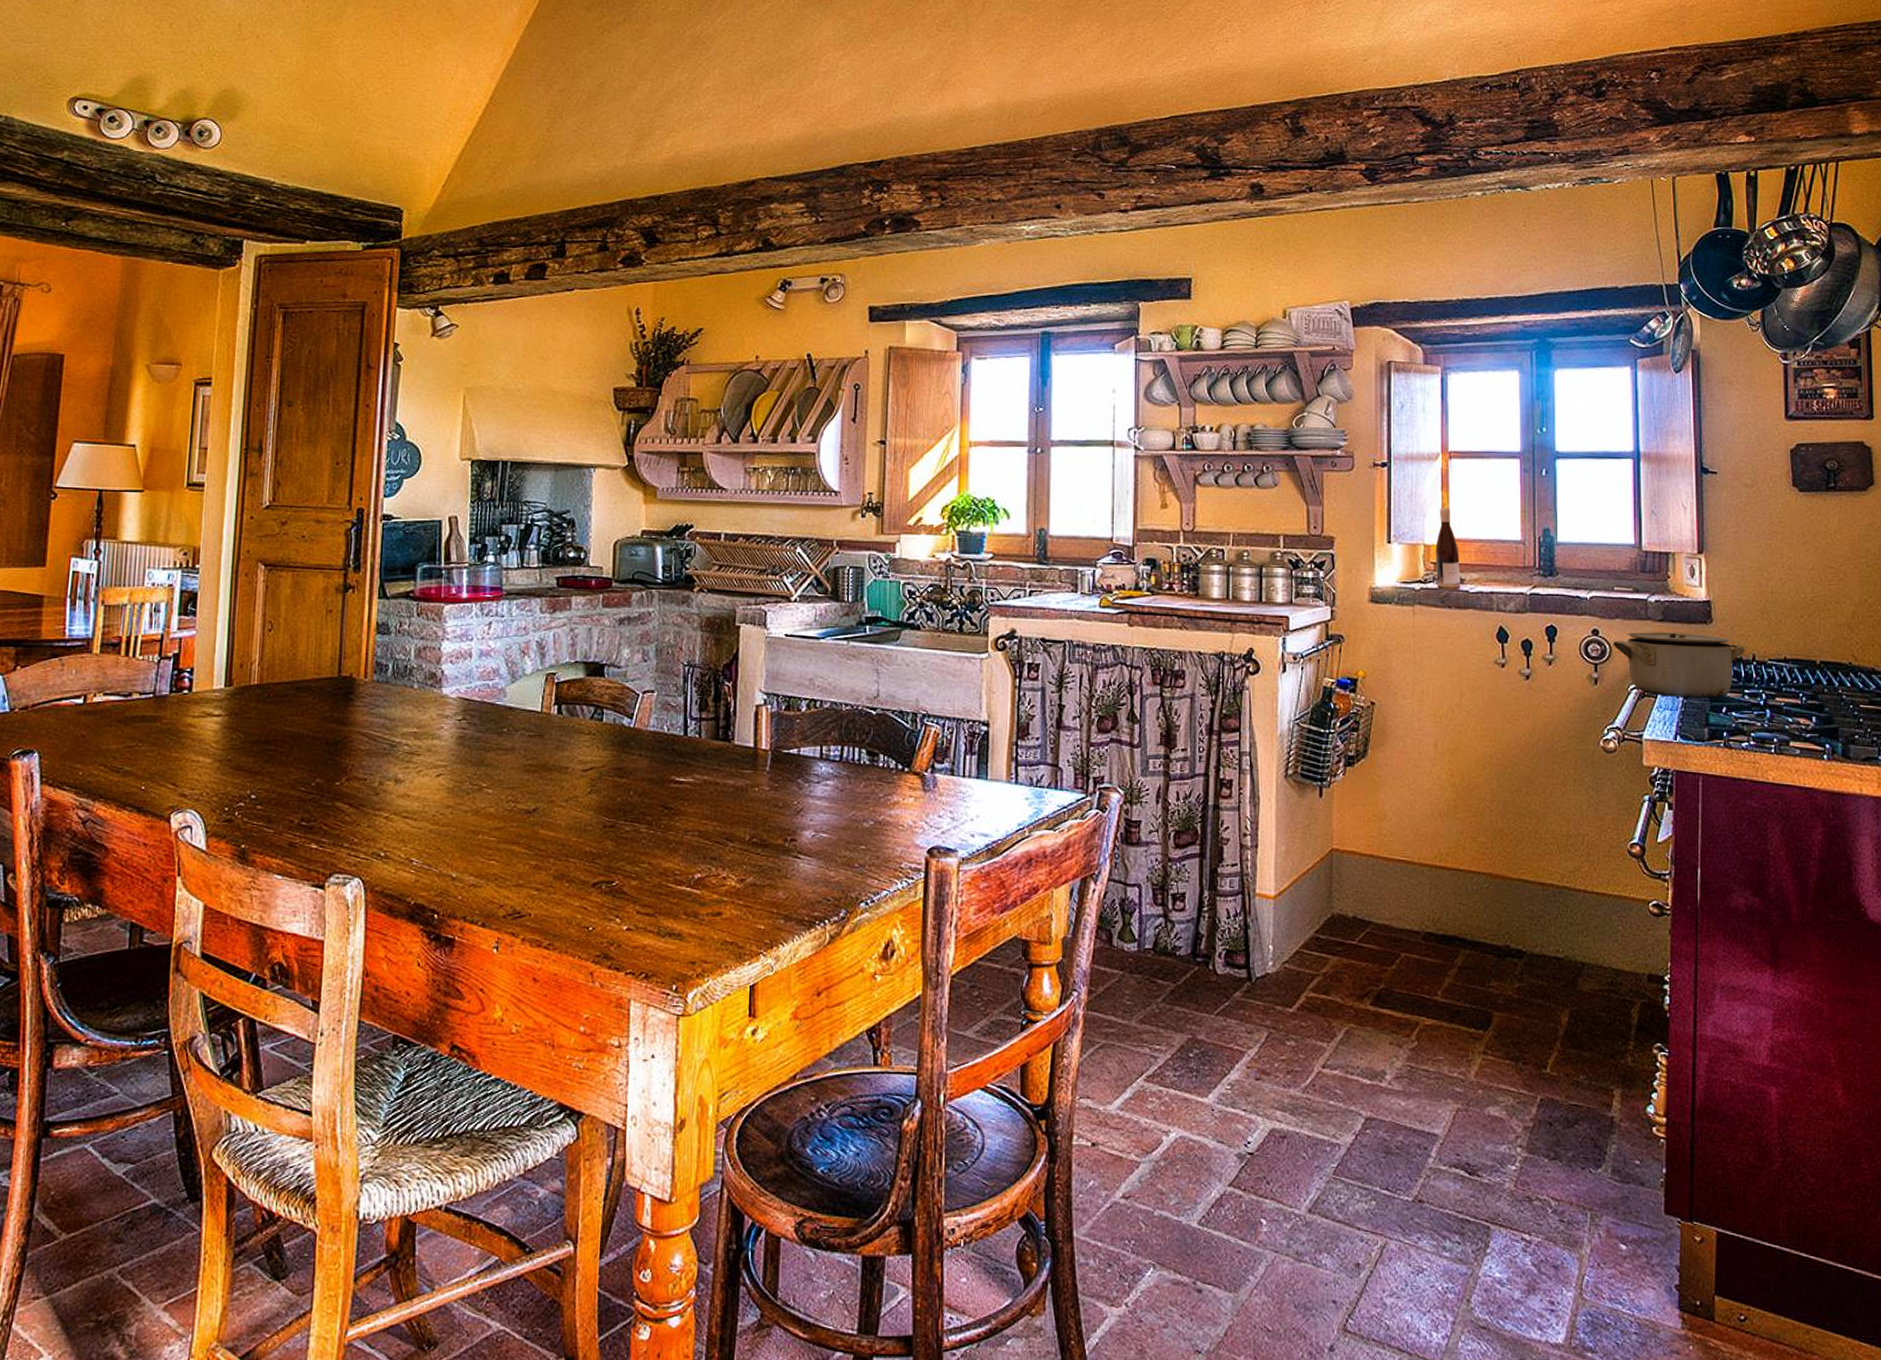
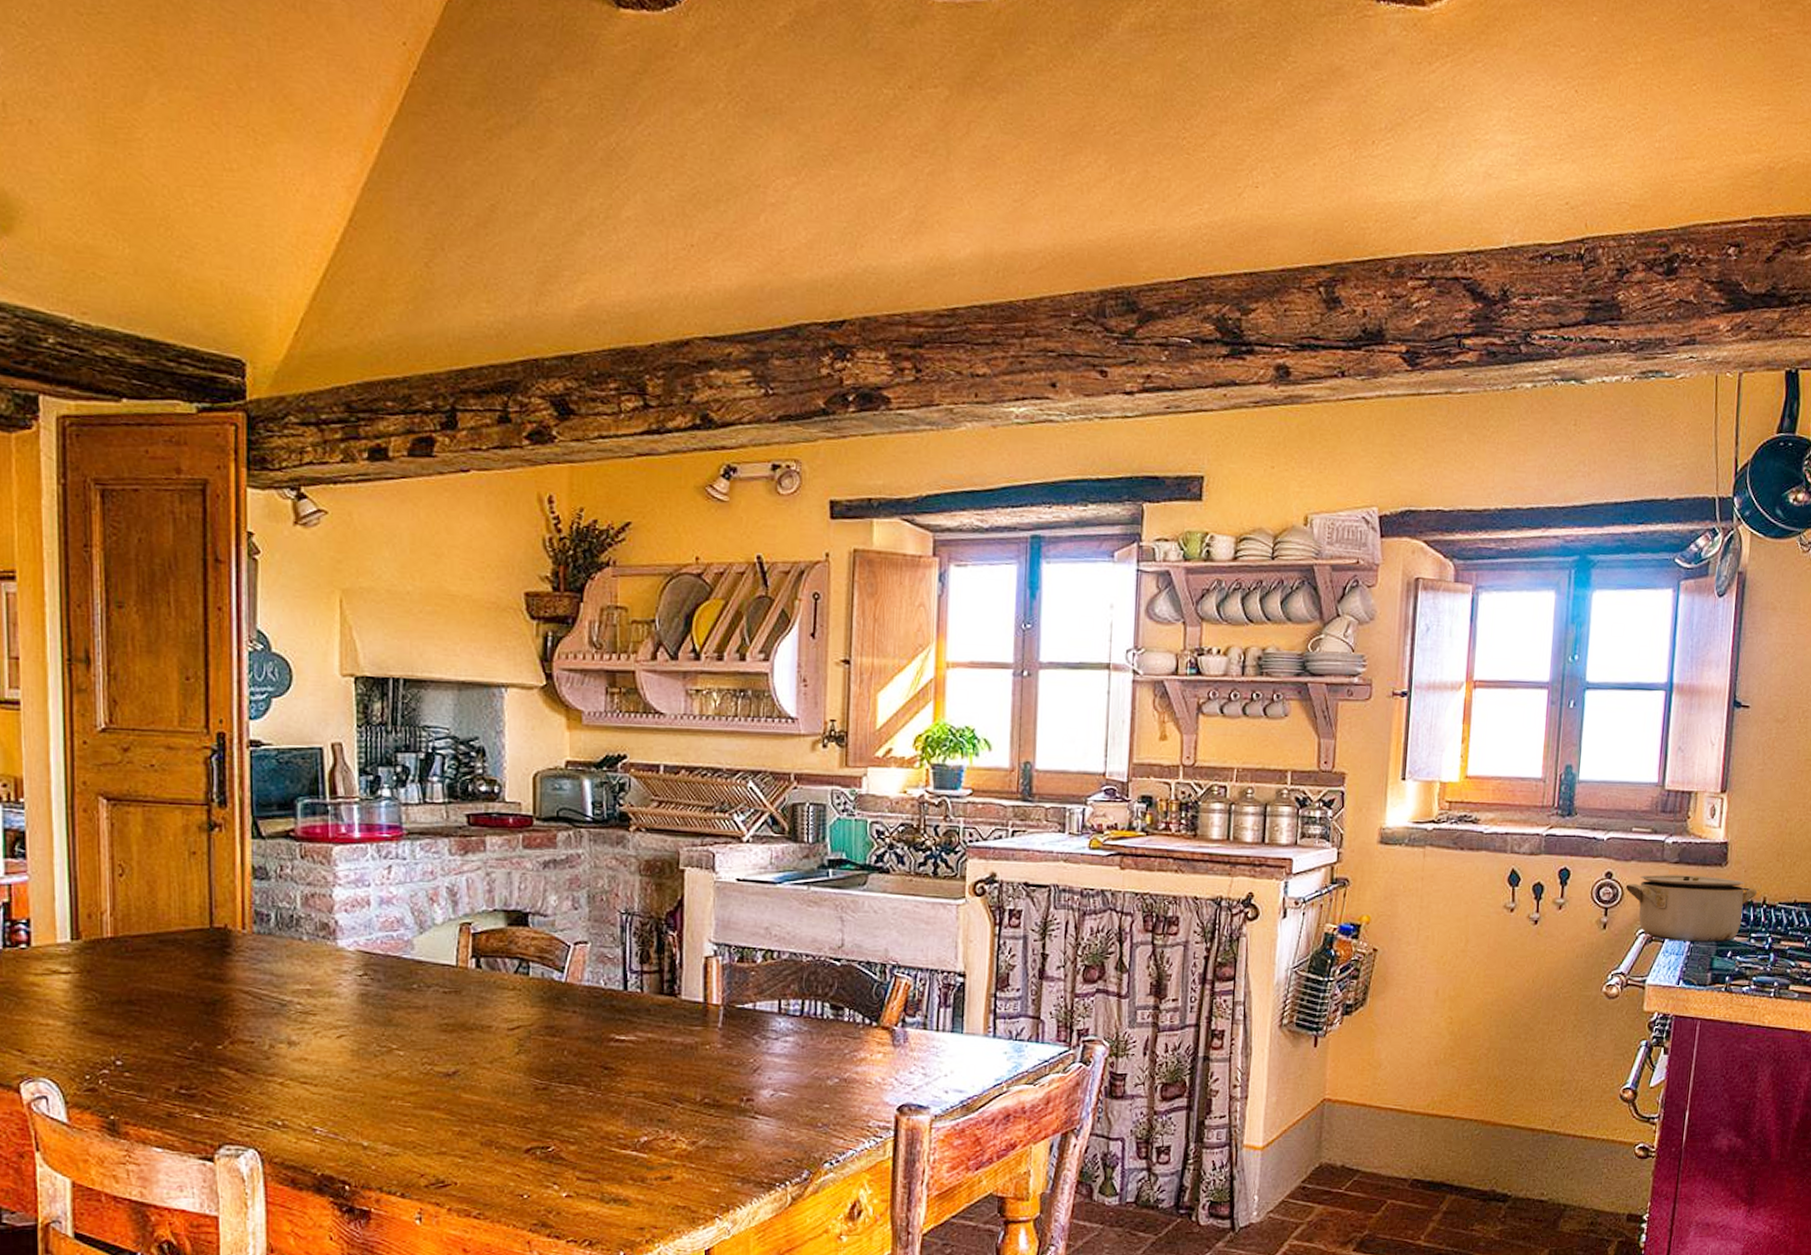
bottle: present [1435,507,1461,591] -> none [1450,742,1477,831]

